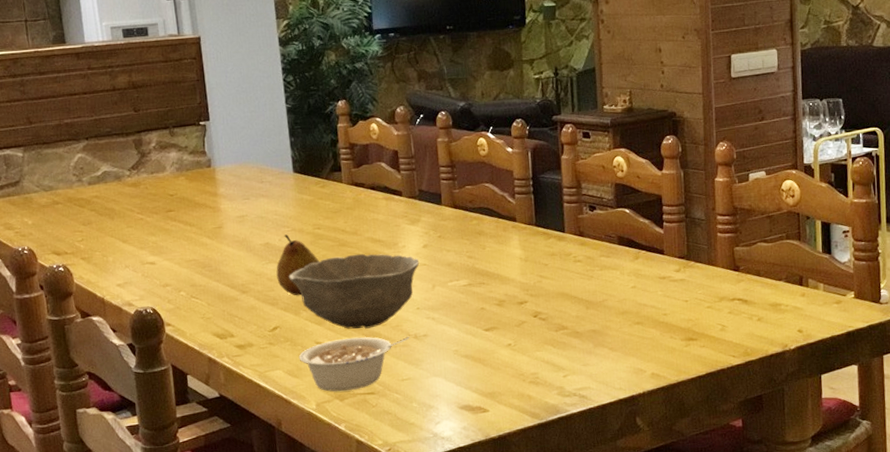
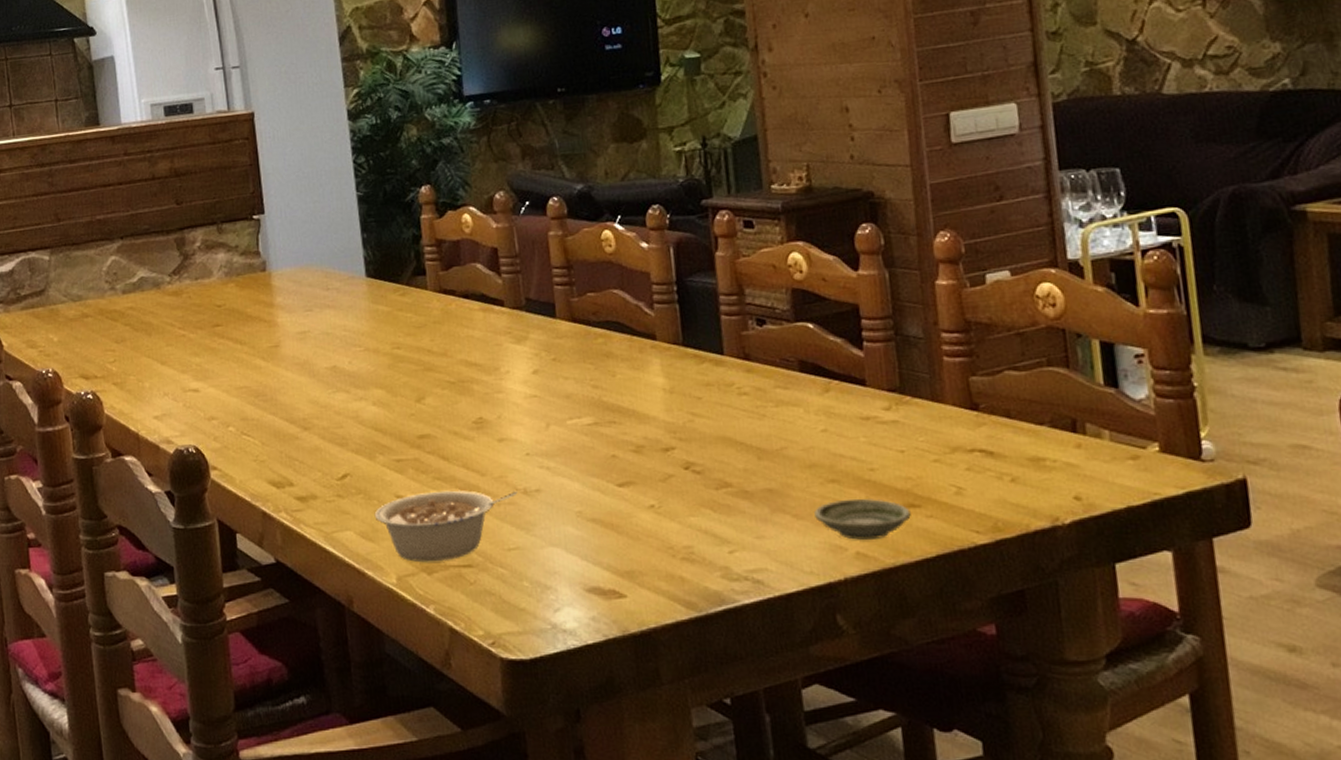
fruit: present [276,234,319,296] -> none [345,355,400,435]
bowl: present [289,253,420,329] -> none [361,380,529,480]
saucer: none [624,335,690,365] -> present [814,498,911,540]

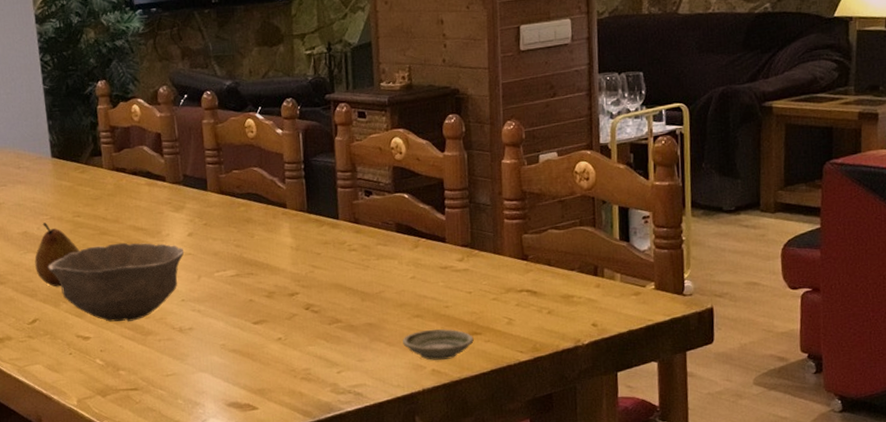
fruit: none [345,355,400,435] -> present [34,222,80,287]
bowl: none [361,380,529,480] -> present [48,242,185,322]
legume: present [374,491,518,562] -> none [59,330,175,387]

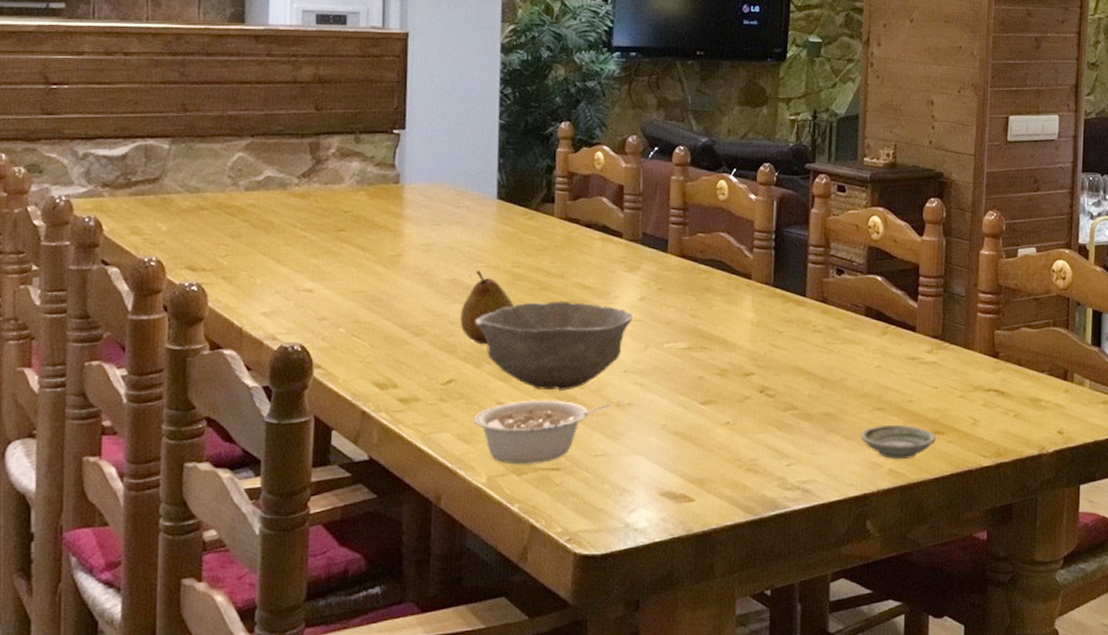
legume: none [59,330,175,387] -> present [473,401,611,465]

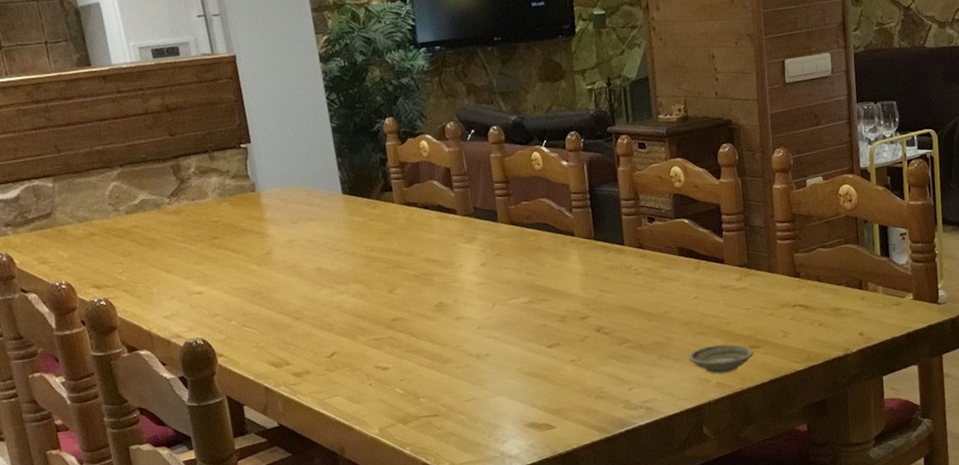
fruit: present [460,270,514,345] -> none [330,258,375,321]
legume: present [473,401,611,465] -> none [358,357,472,416]
bowl: present [475,301,634,391] -> none [344,274,478,352]

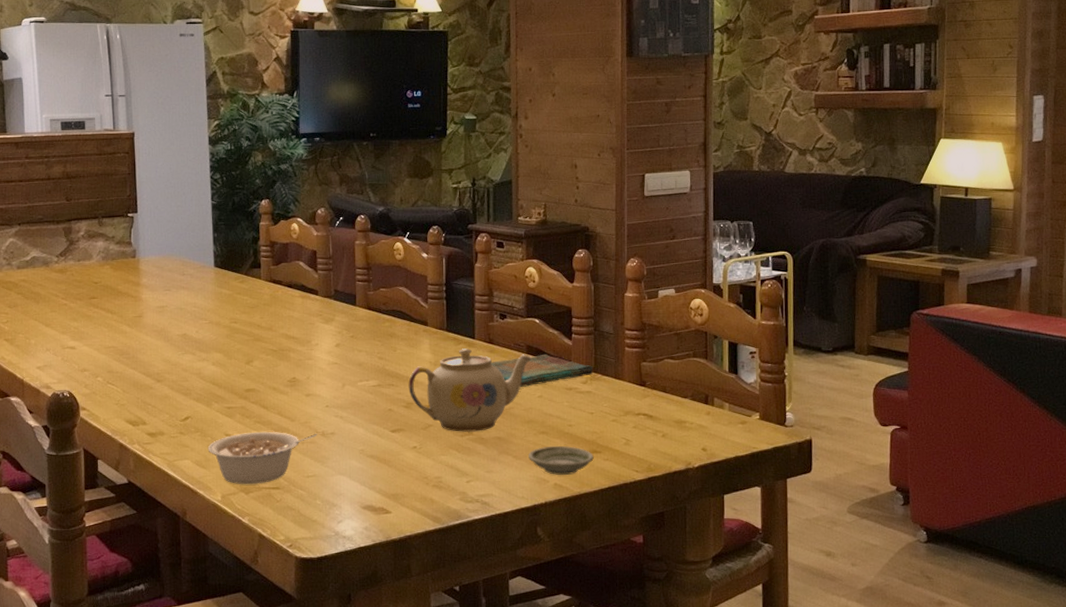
legume: none [358,357,472,416] -> present [207,432,317,485]
teapot: none [560,255,685,341] -> present [408,348,533,432]
dish towel: none [643,255,747,290] -> present [491,355,594,387]

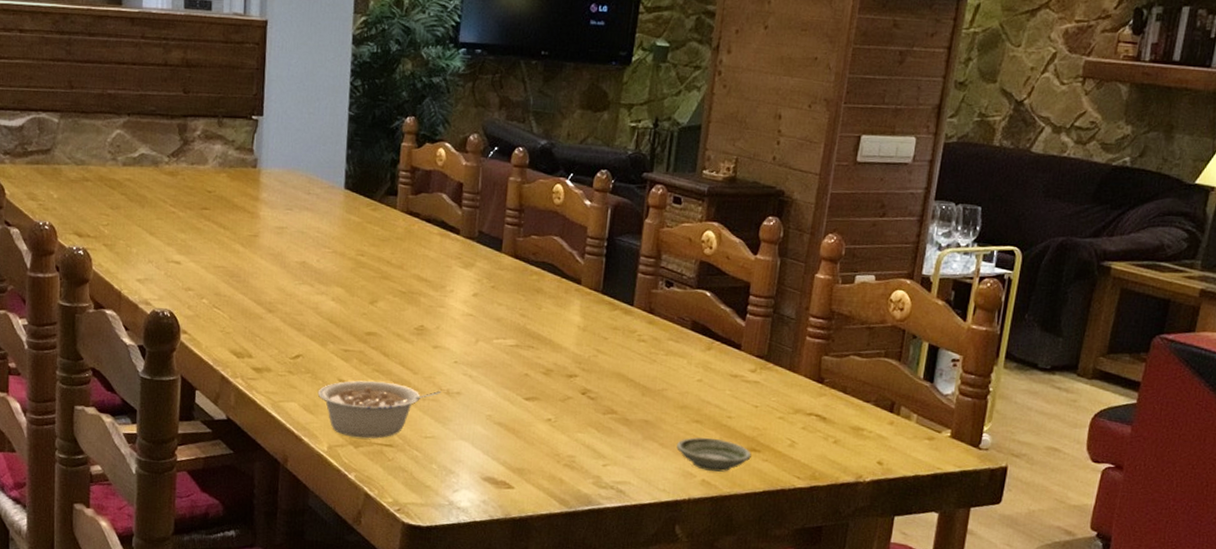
teapot: present [408,348,533,432] -> none [550,315,697,411]
dish towel: present [491,355,594,387] -> none [648,333,766,368]

